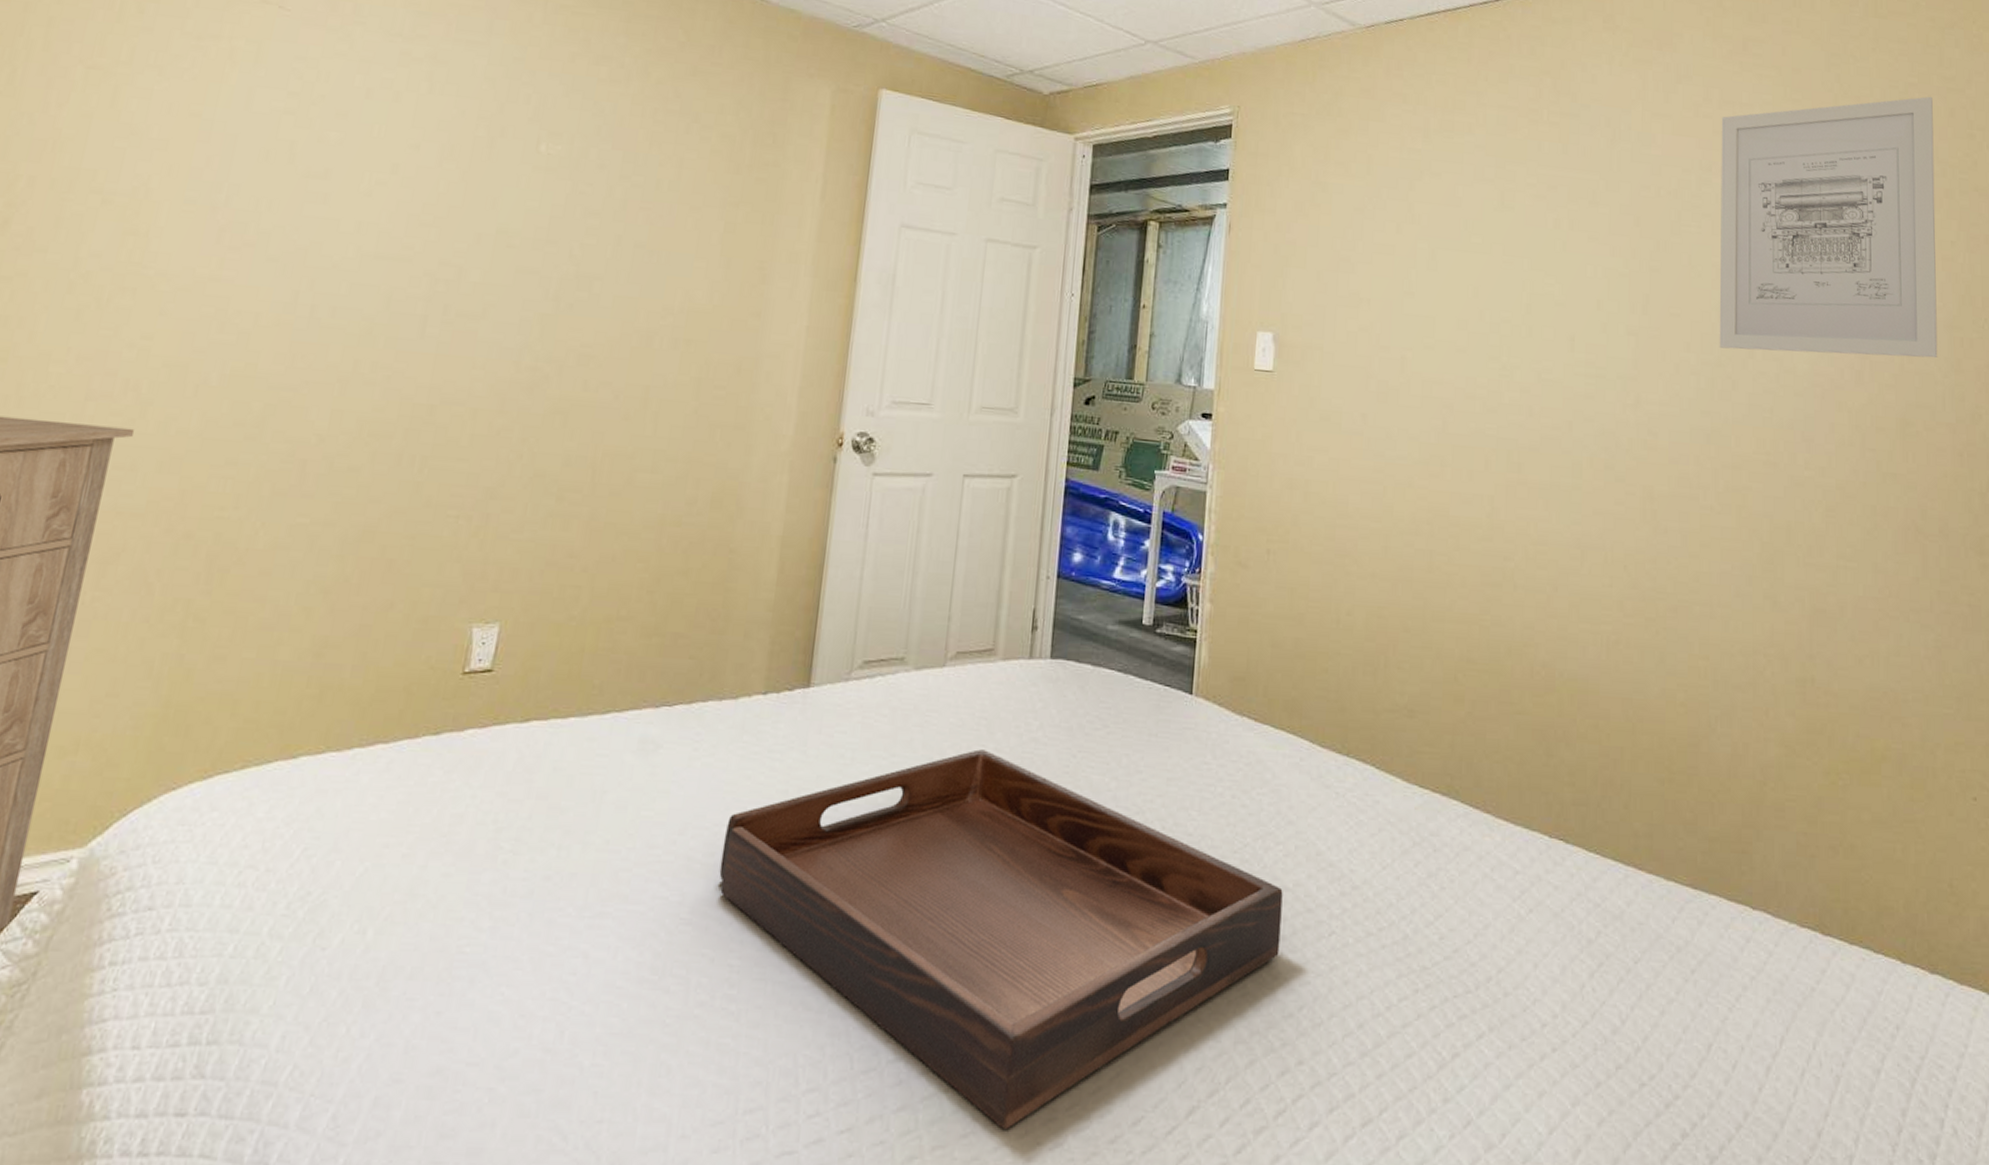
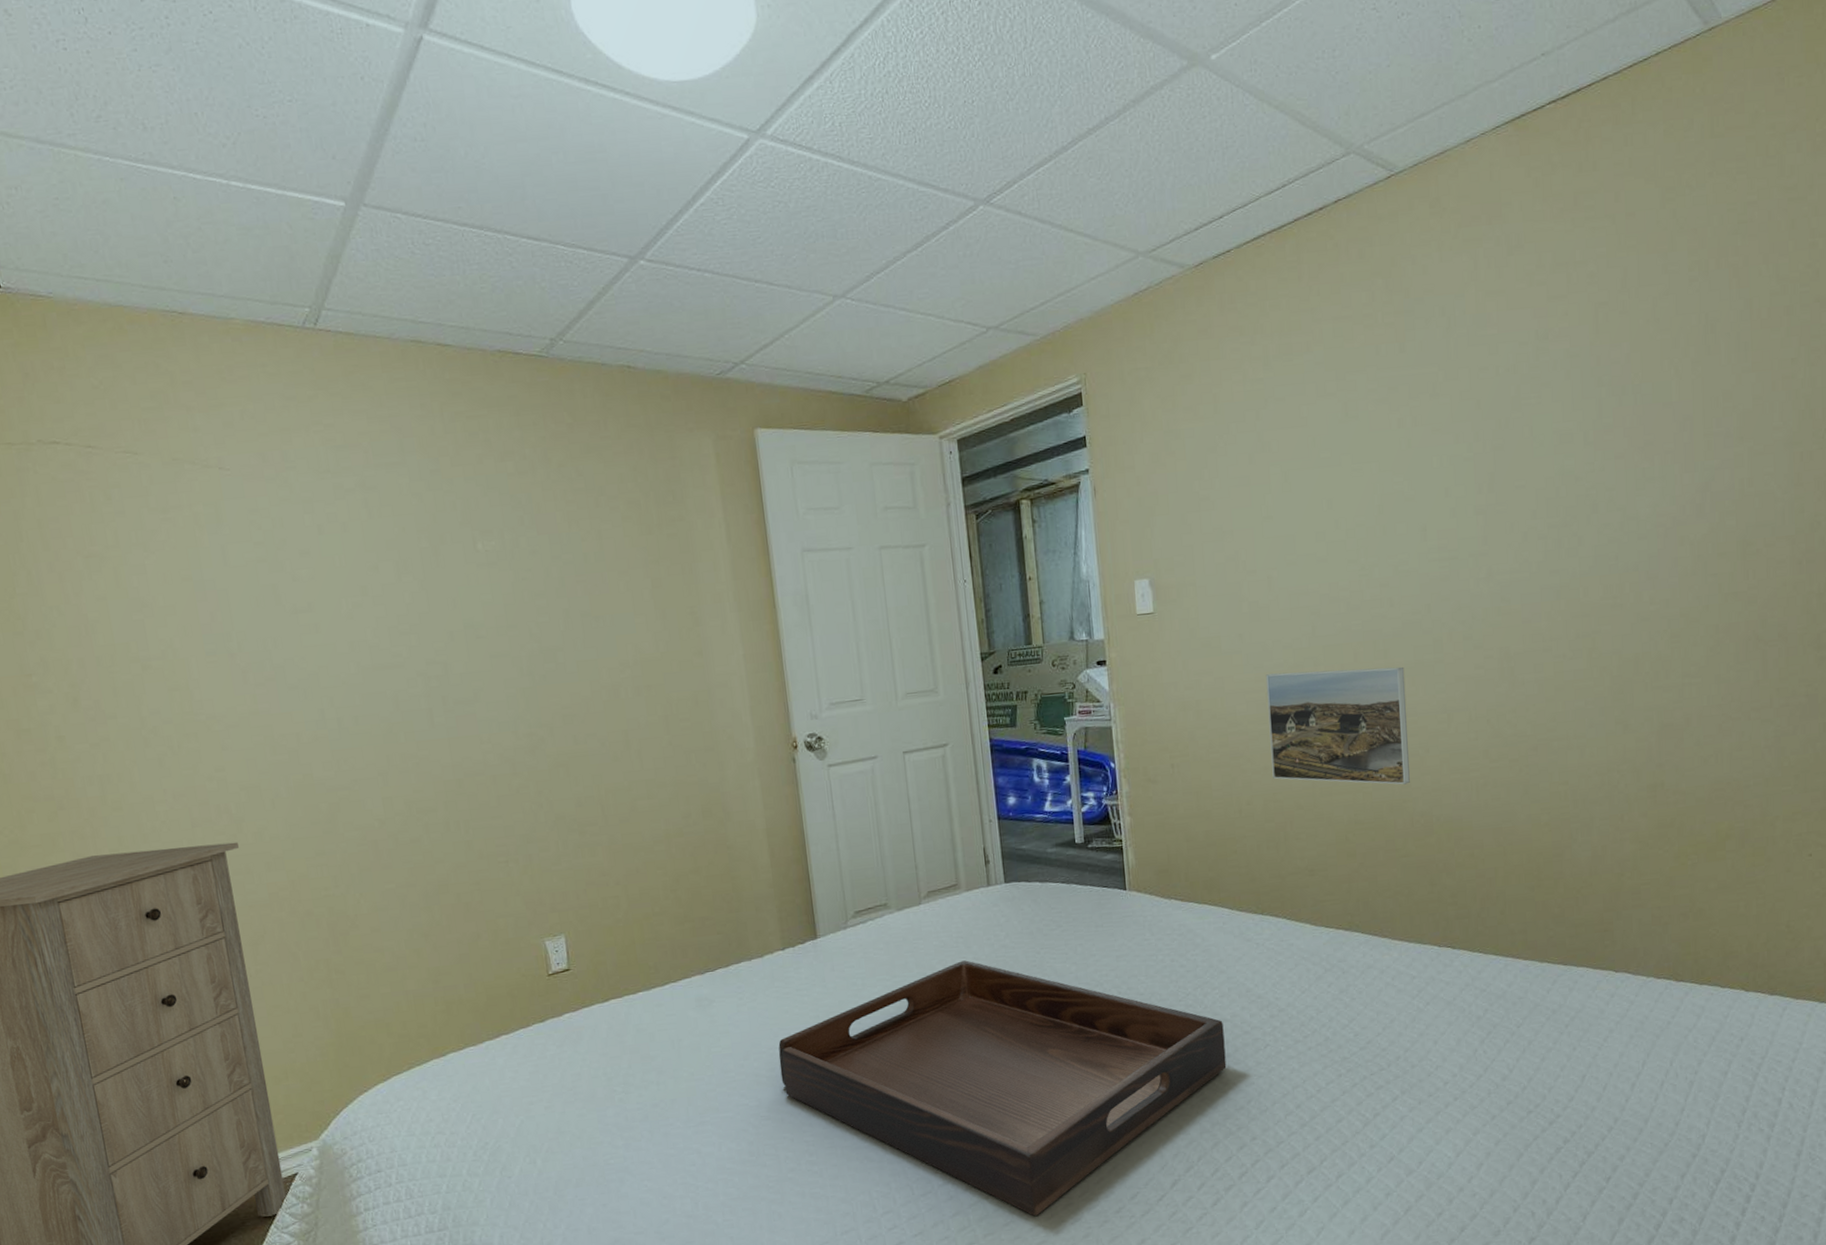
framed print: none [1380,465,1539,625] -> present [1265,666,1410,785]
wall art: present [1719,96,1938,359] -> none [1555,211,1778,509]

